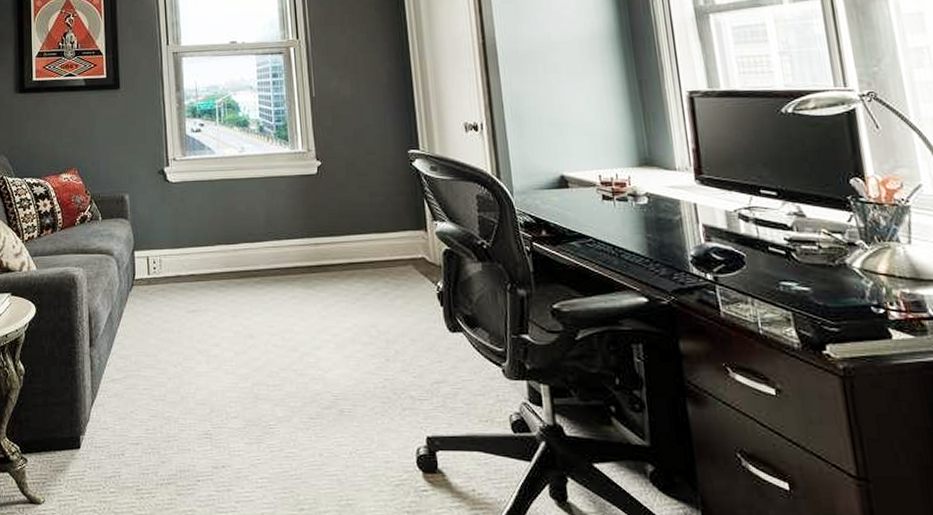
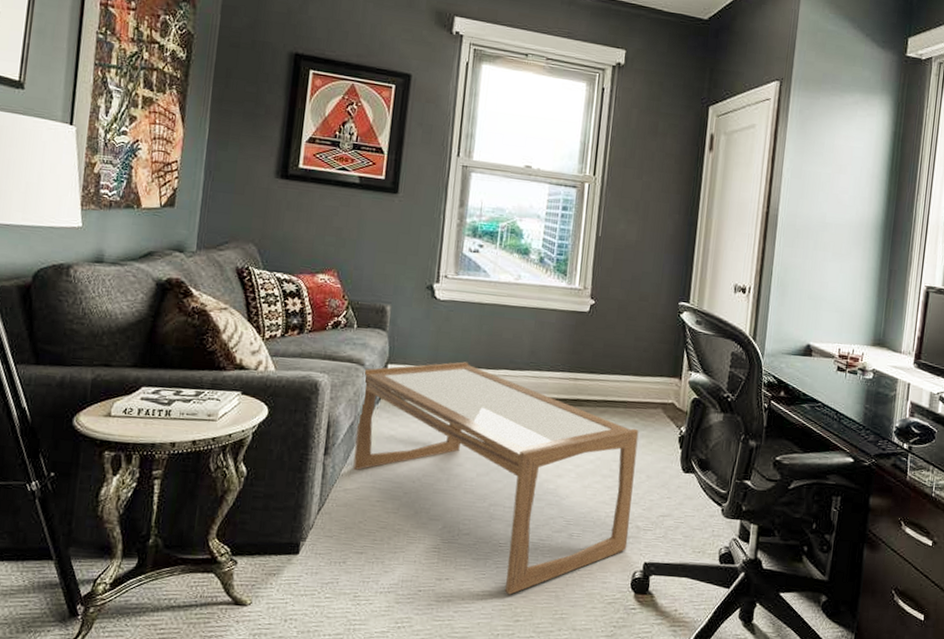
coffee table: none [113,240,405,481] -> present [353,361,639,595]

